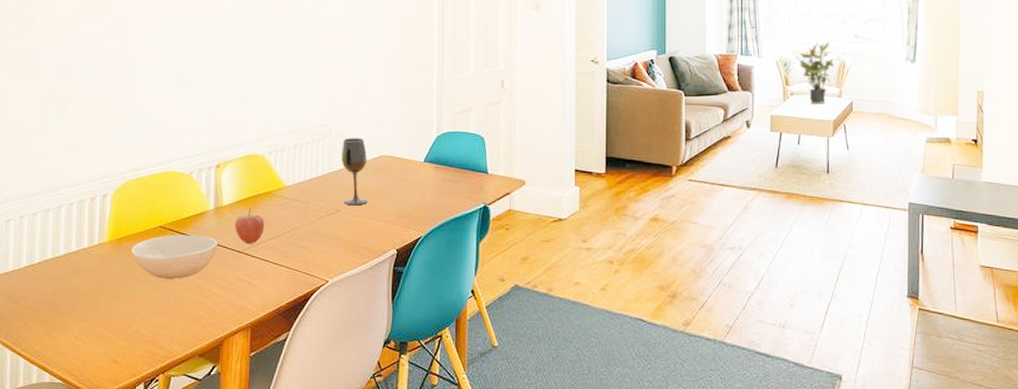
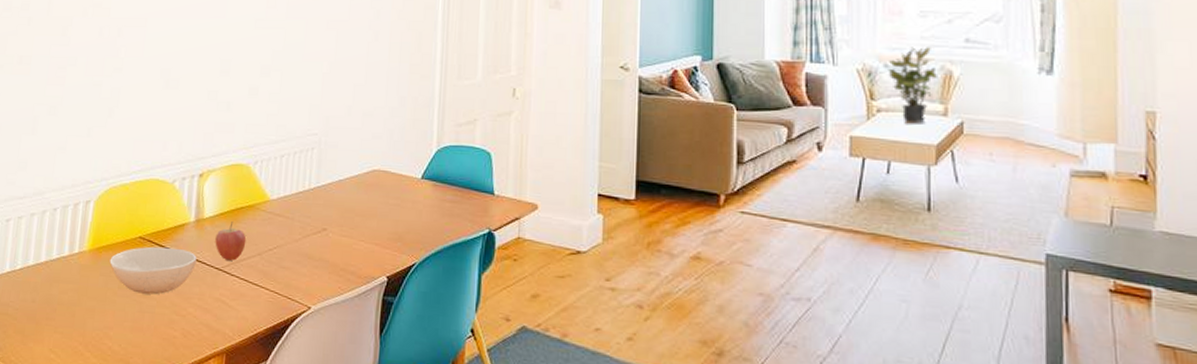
wine glass: present [341,138,368,206] -> none [330,149,359,225]

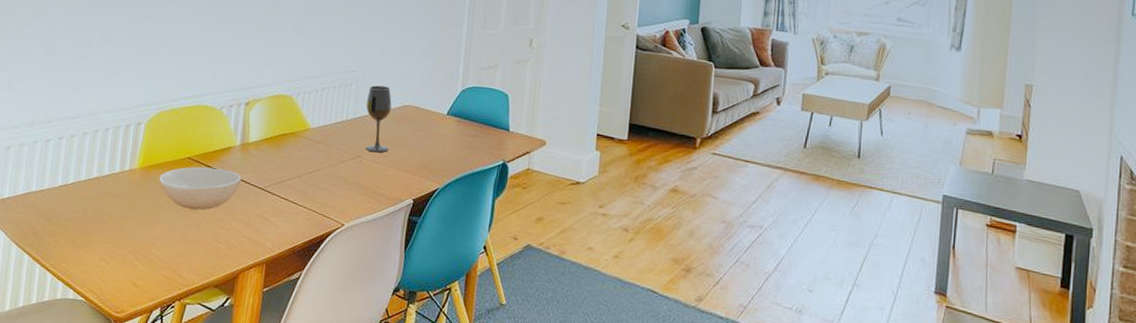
fruit: present [215,222,247,261] -> none [258,146,288,182]
wine glass: none [330,149,359,225] -> present [365,85,392,153]
potted plant: present [888,47,937,126] -> none [836,22,874,88]

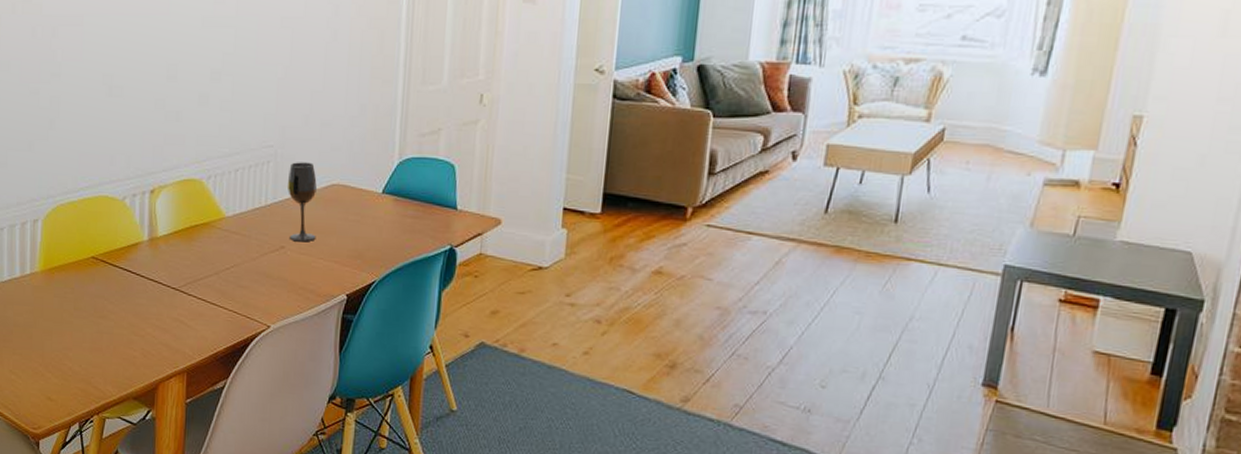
bowl: present [159,167,241,210] -> none [63,266,152,315]

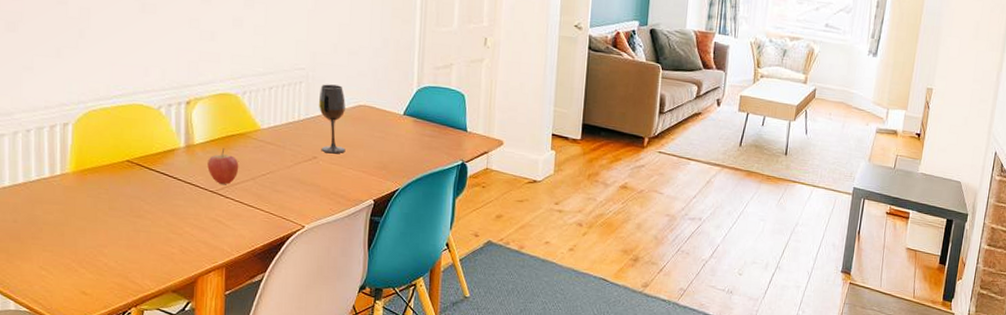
fruit: none [170,240,203,280] -> present [207,148,239,184]

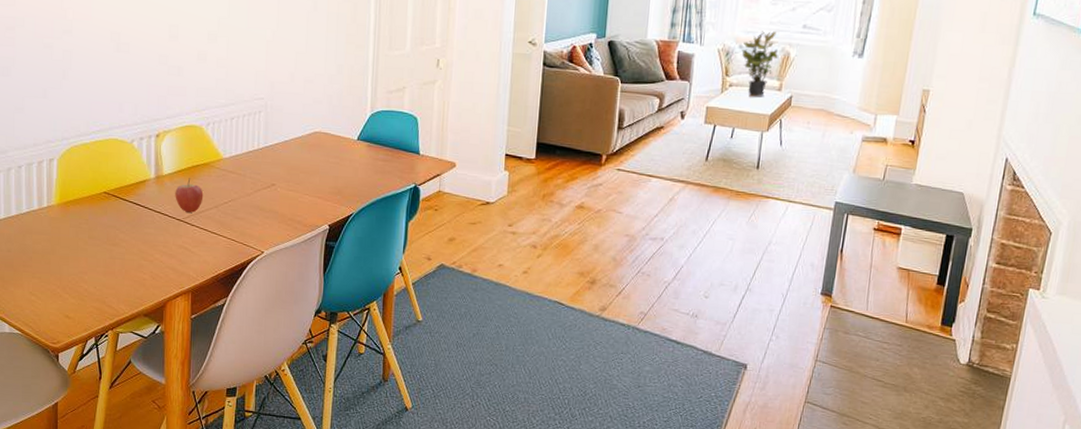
wine glass: present [319,84,346,154] -> none [277,112,303,181]
potted plant: none [771,27,804,90] -> present [741,31,778,98]

